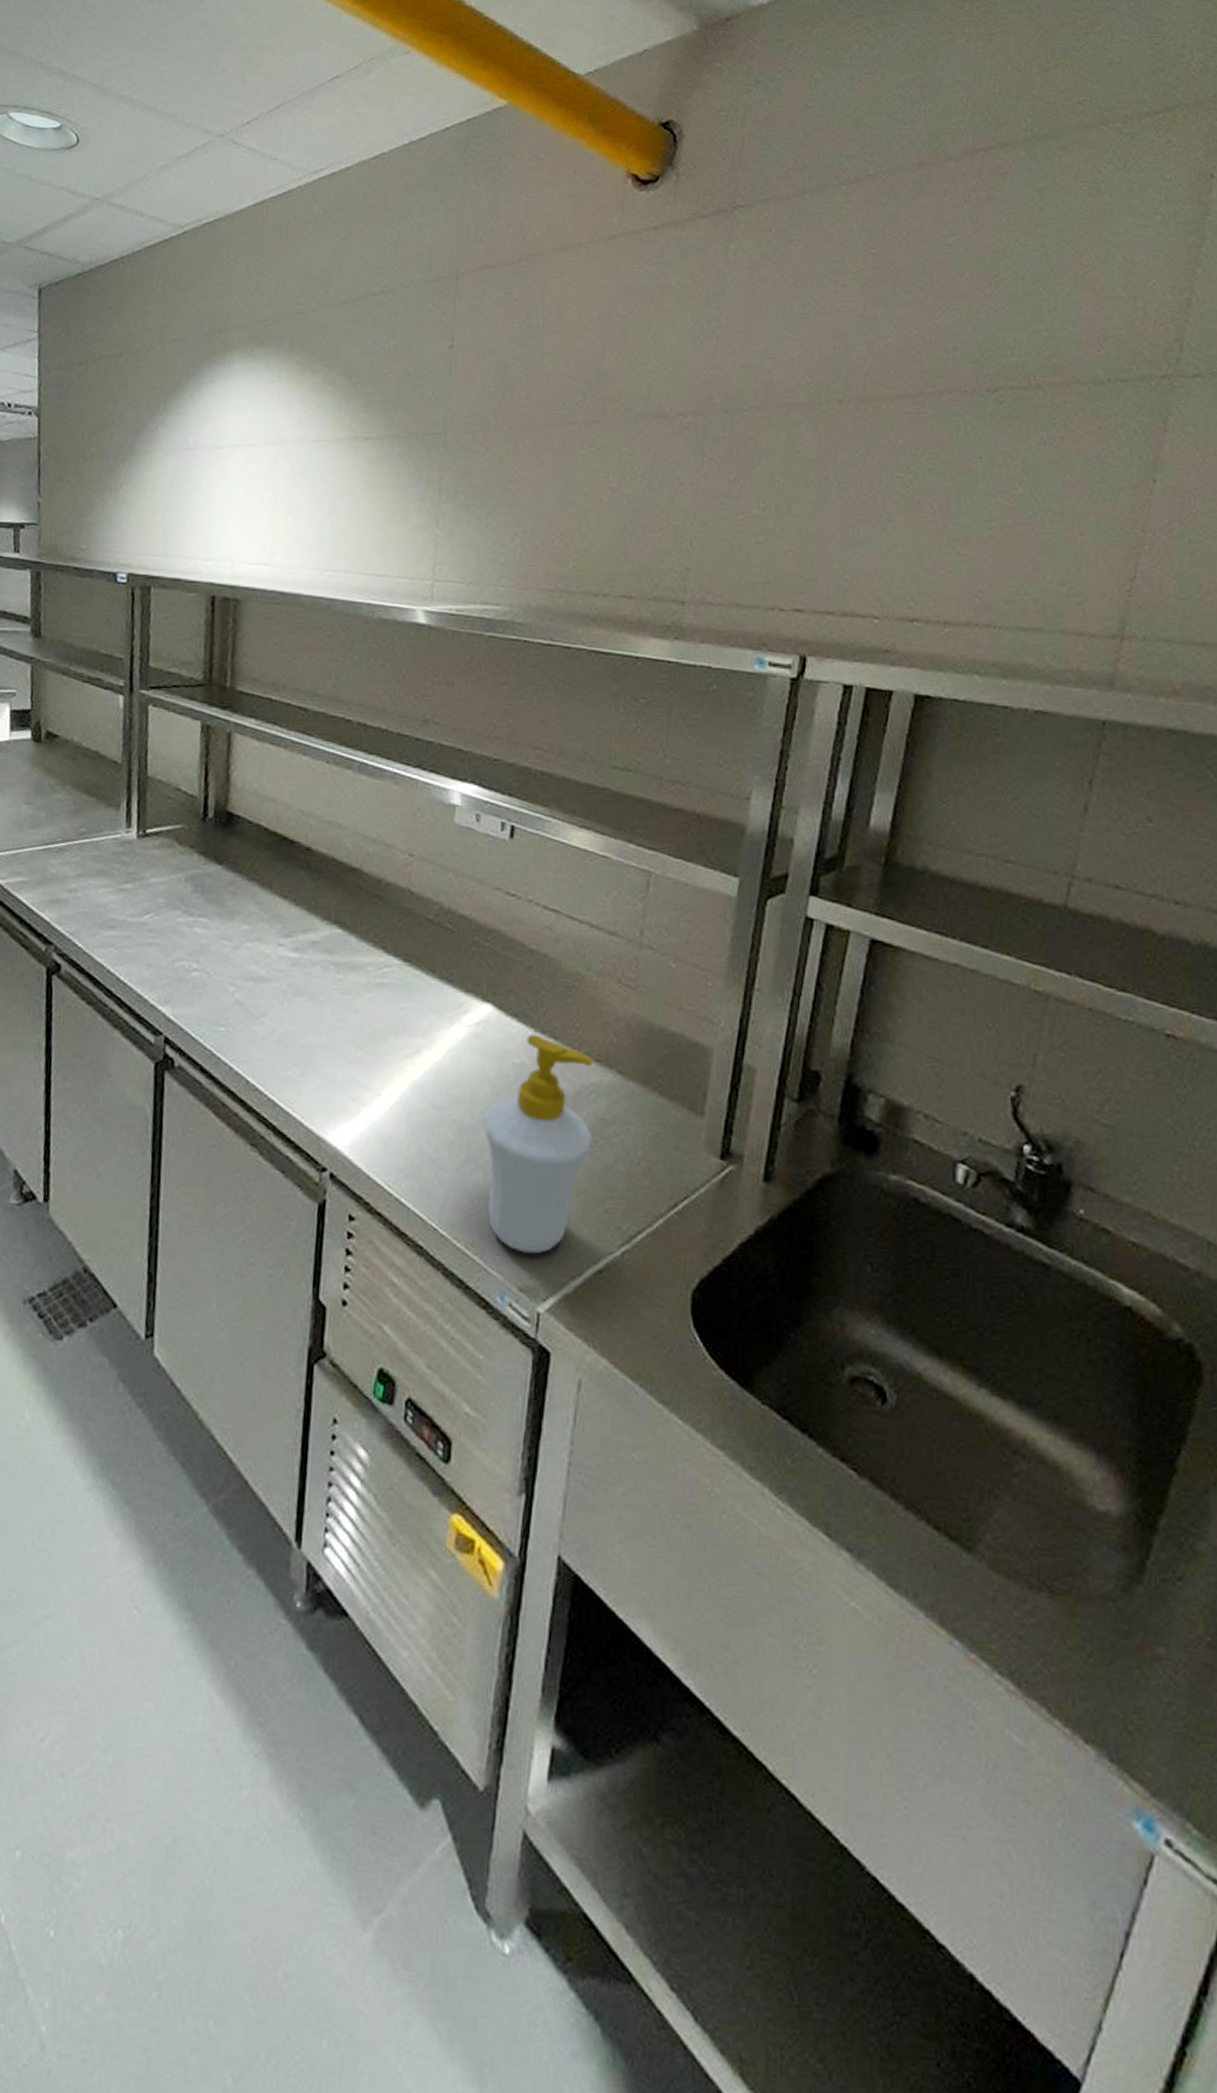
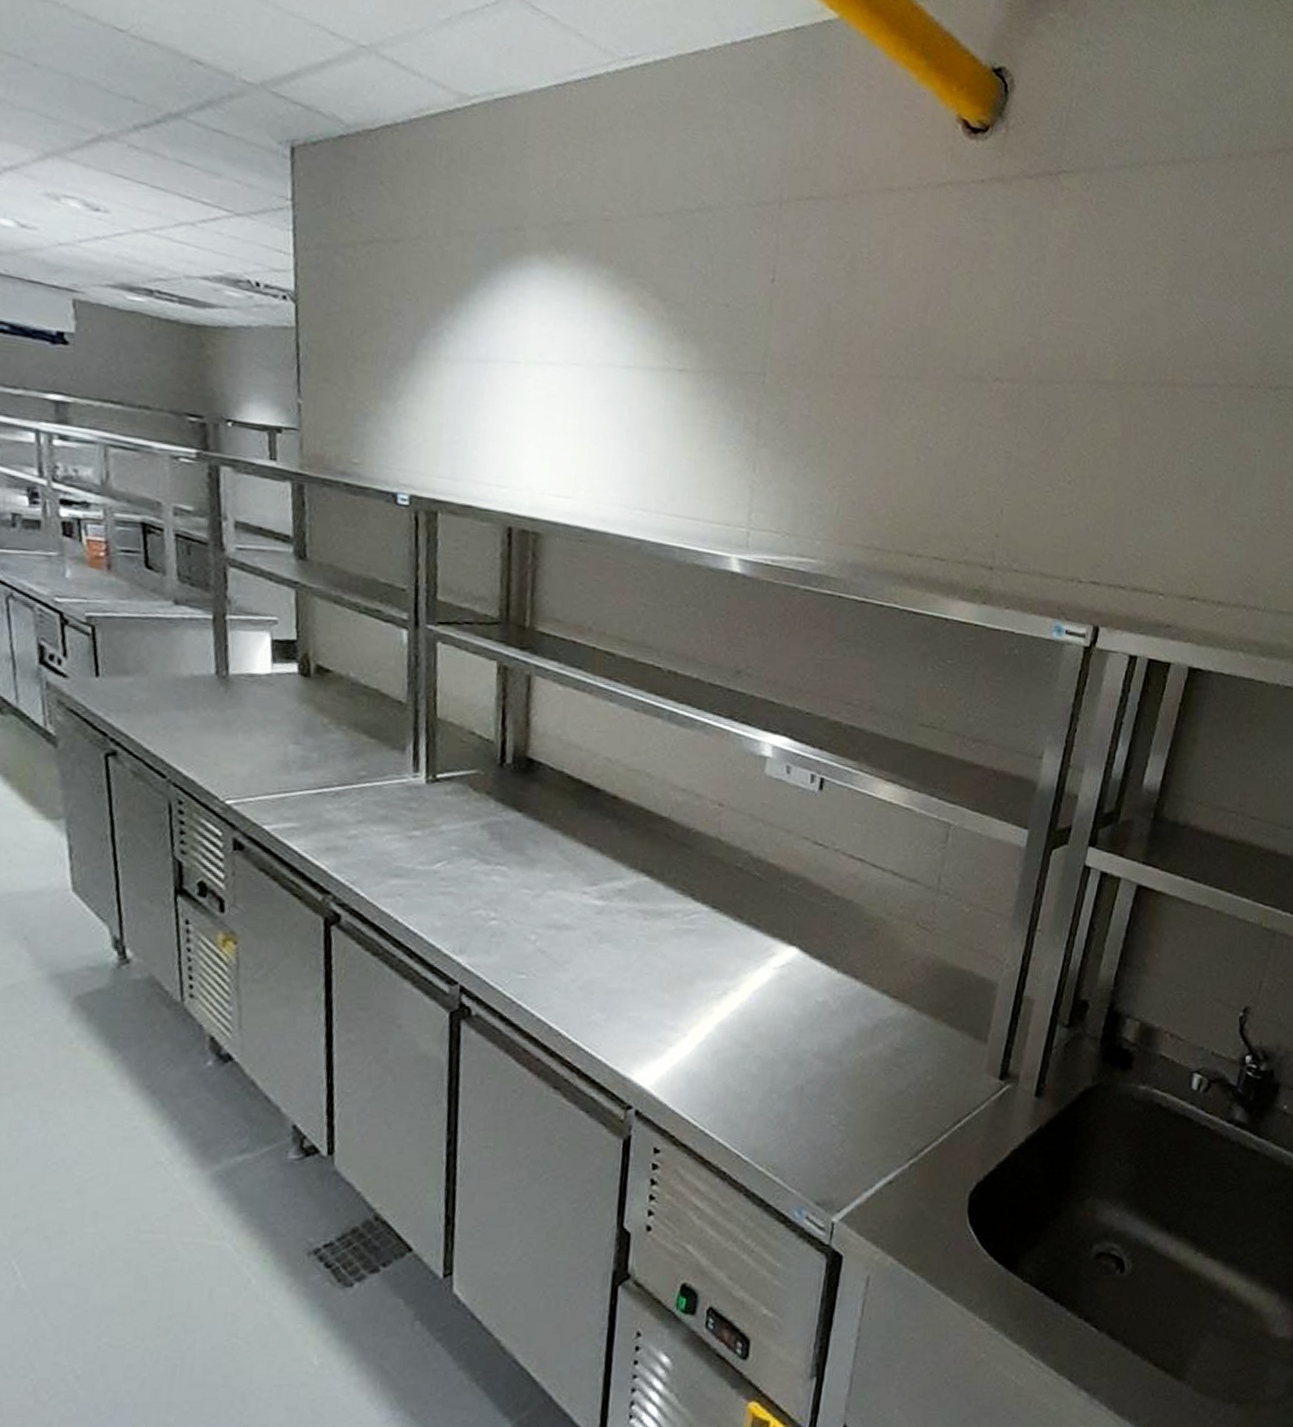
soap bottle: present [484,1034,594,1254] -> none [787,974,891,1172]

